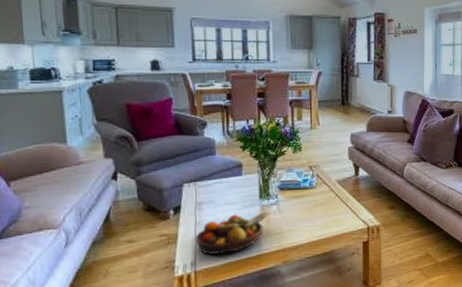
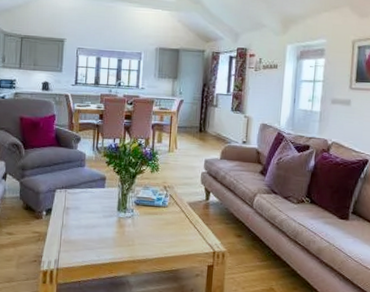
fruit bowl: present [195,212,267,255] -> none [60,222,123,257]

